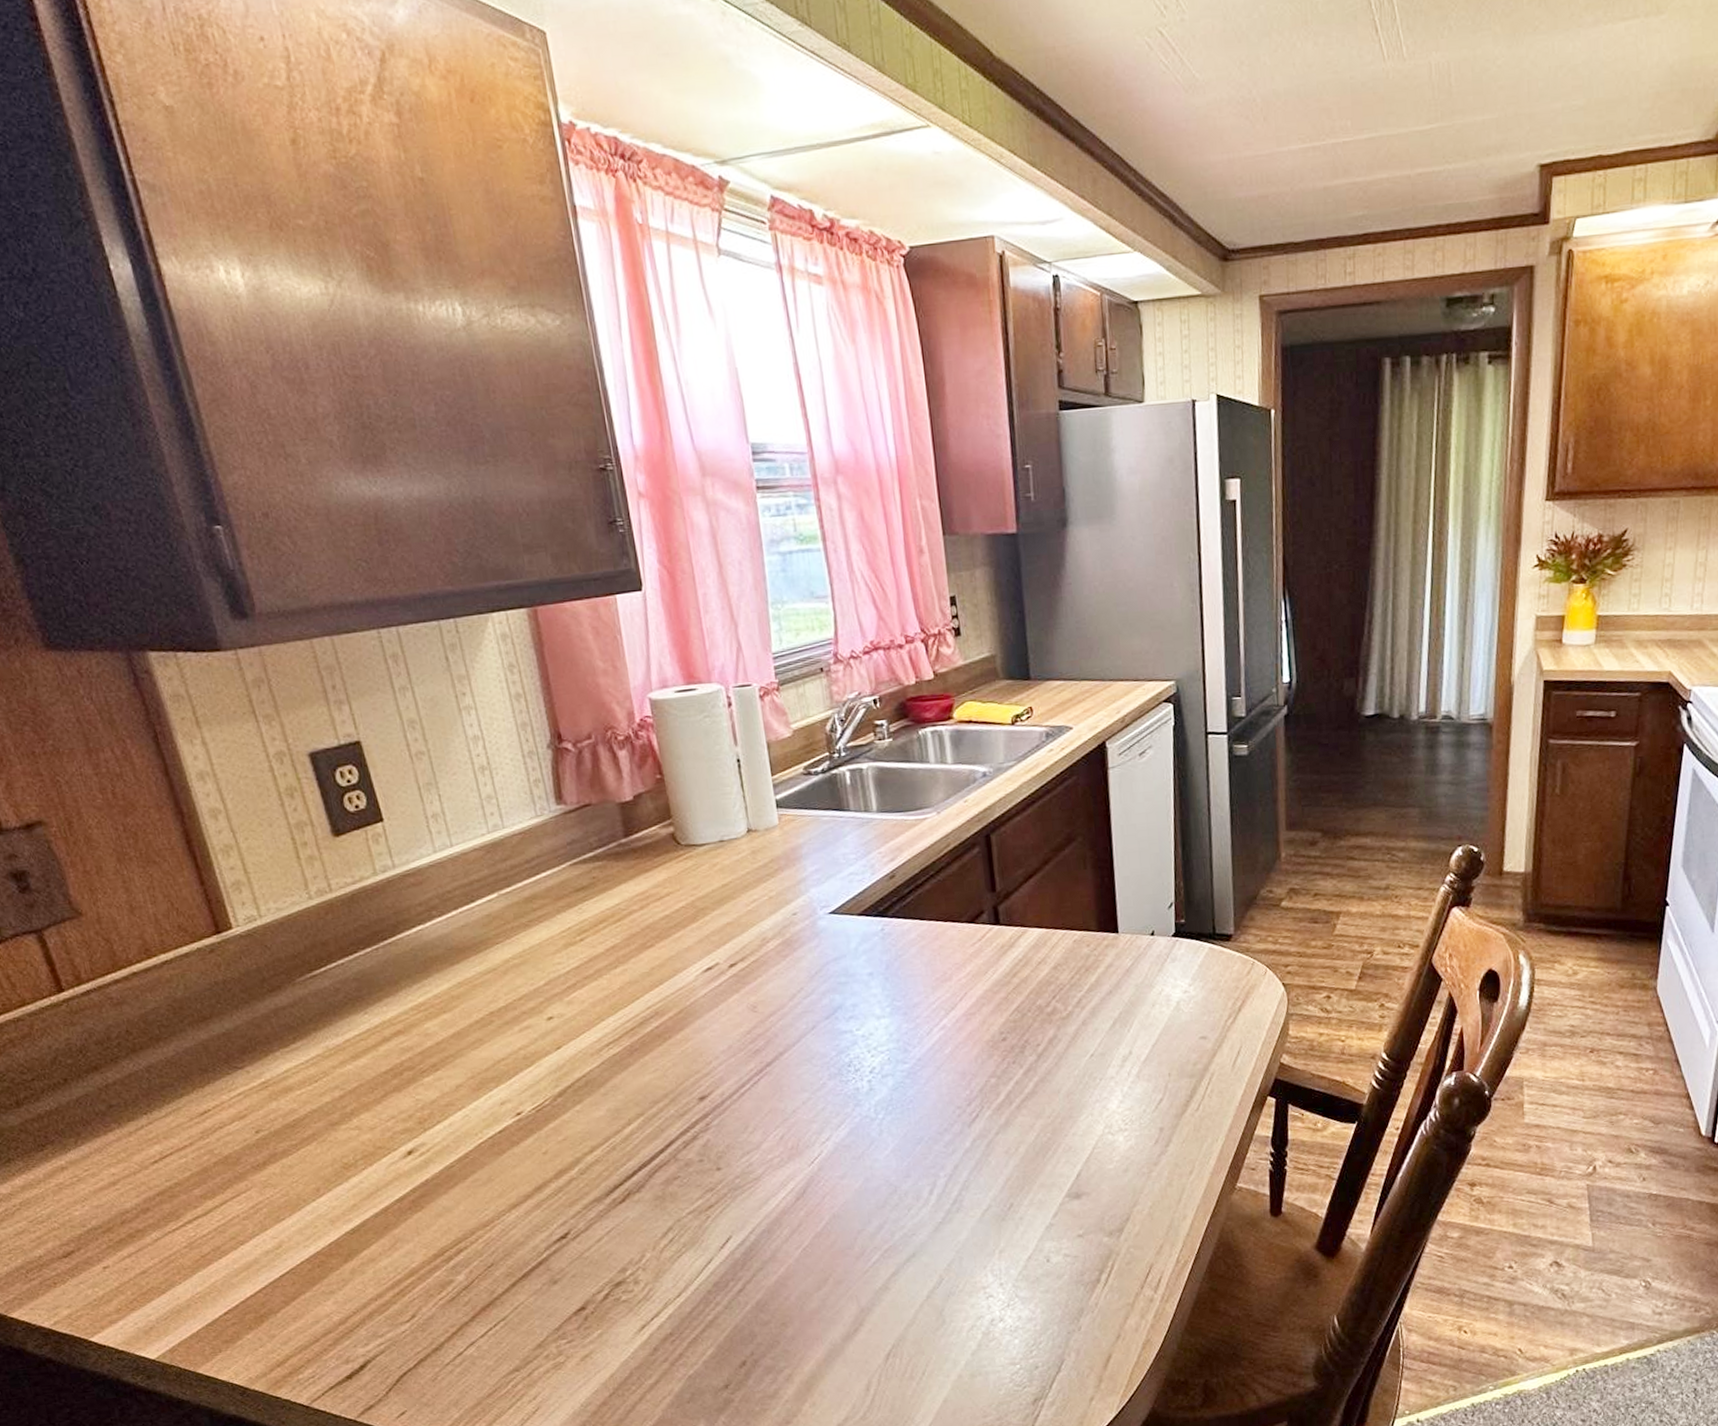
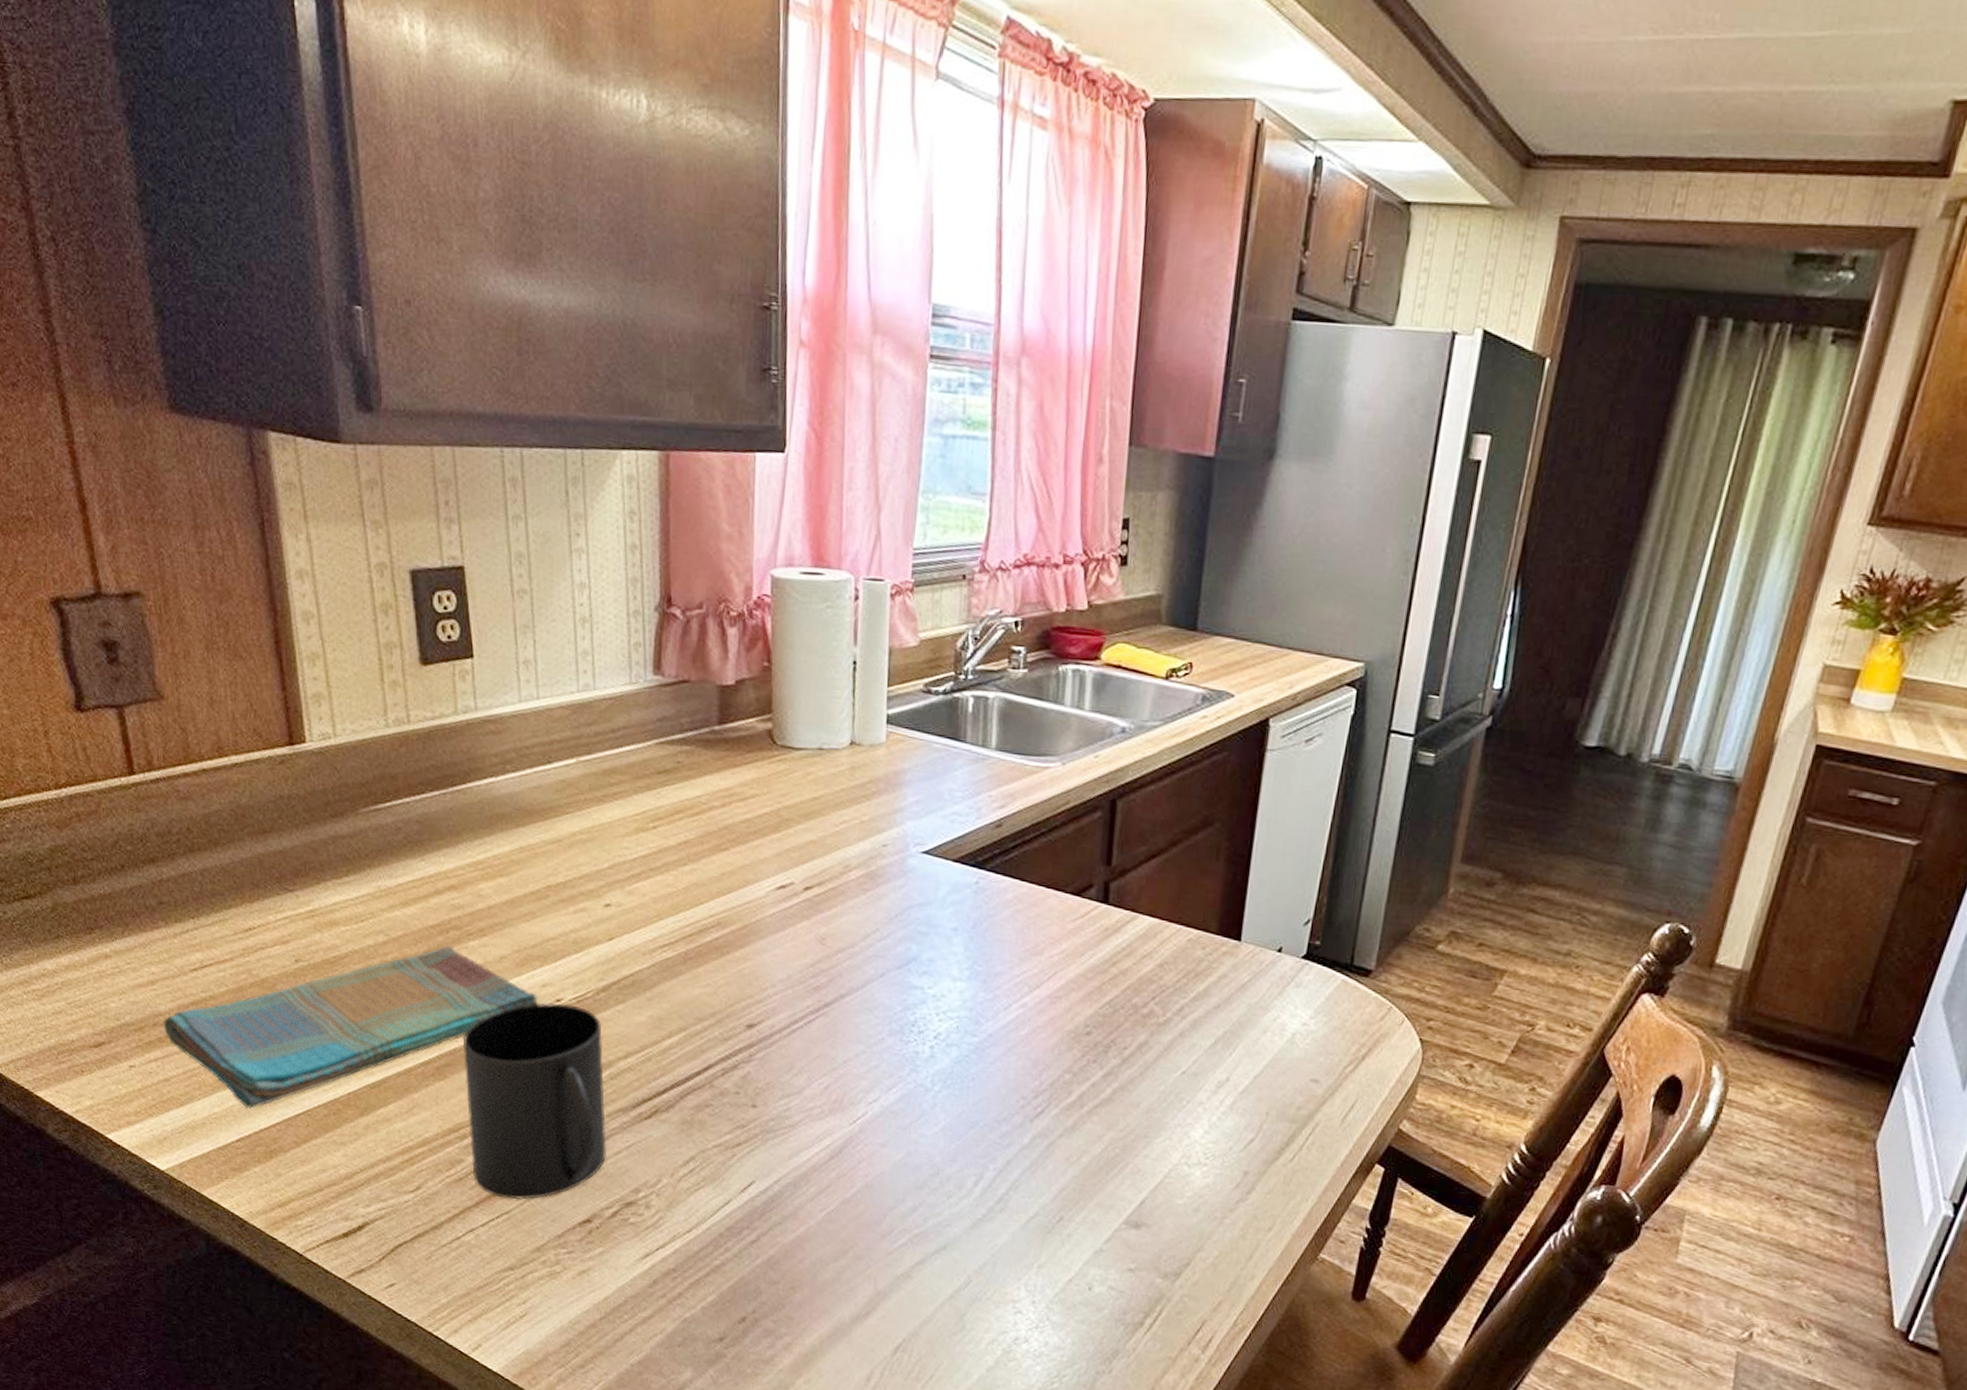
dish towel: none [131,1086,501,1281] -> present [163,945,539,1109]
mug: none [432,1115,589,1307] -> present [462,1002,606,1200]

